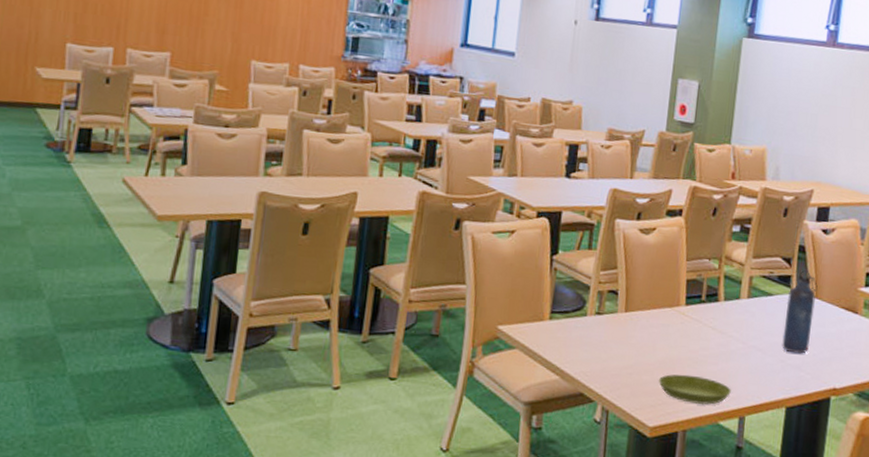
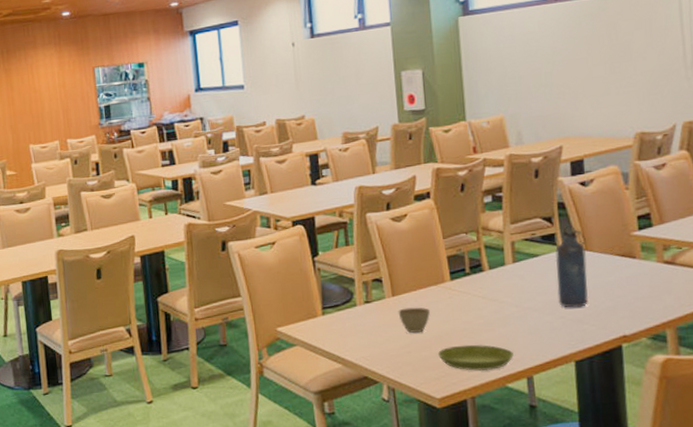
cup: none [627,326,659,355] -> present [398,307,430,333]

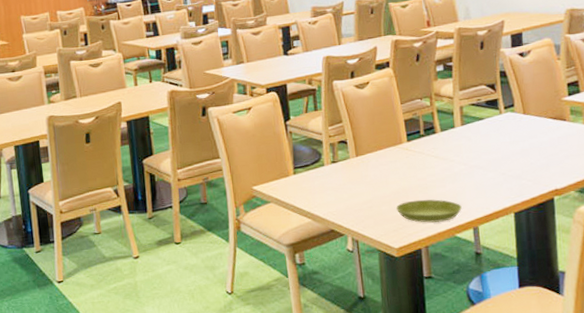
cup: present [398,307,430,333] -> none [361,166,389,190]
water bottle: present [555,224,588,308] -> none [497,91,526,165]

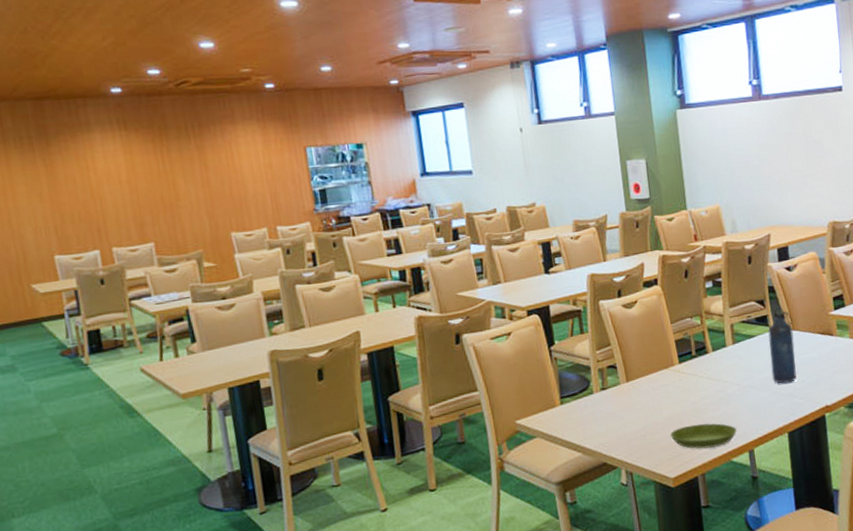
water bottle: none [497,91,526,165] -> present [768,307,797,384]

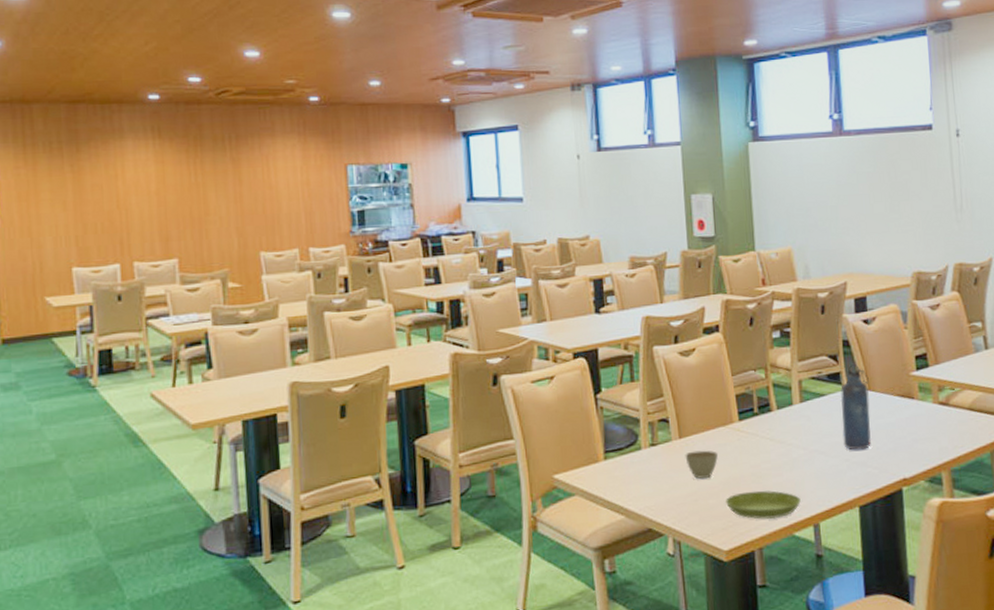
cup: none [632,391,662,417] -> present [685,450,718,479]

